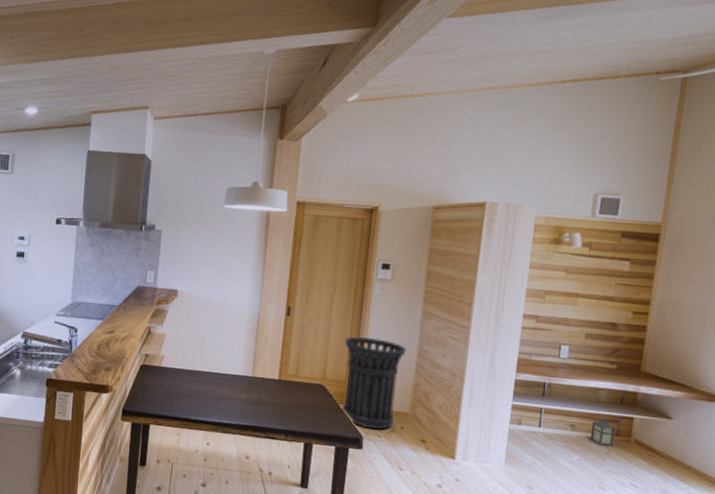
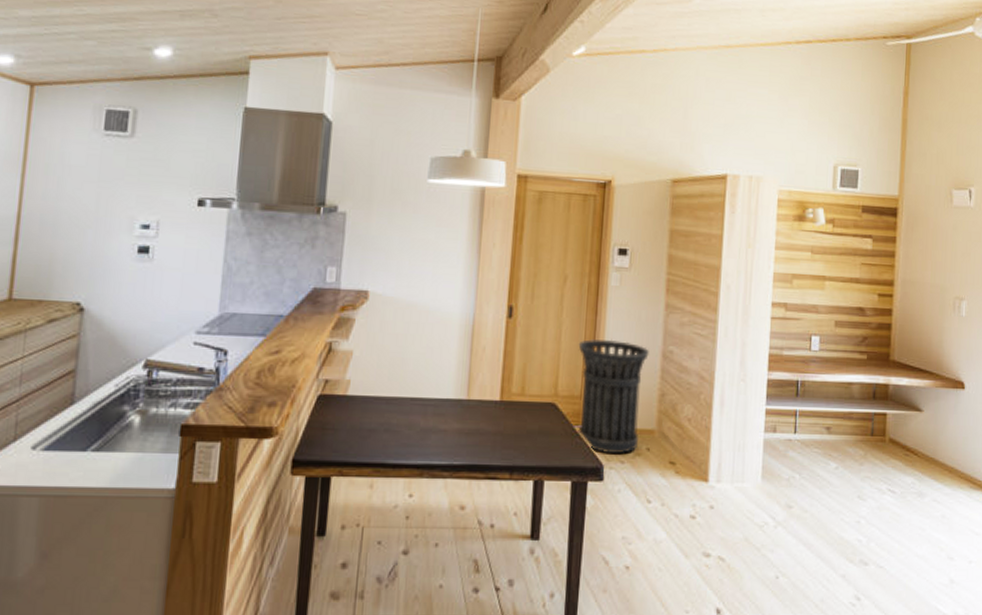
lantern: present [588,414,615,447] -> none [845,411,870,449]

